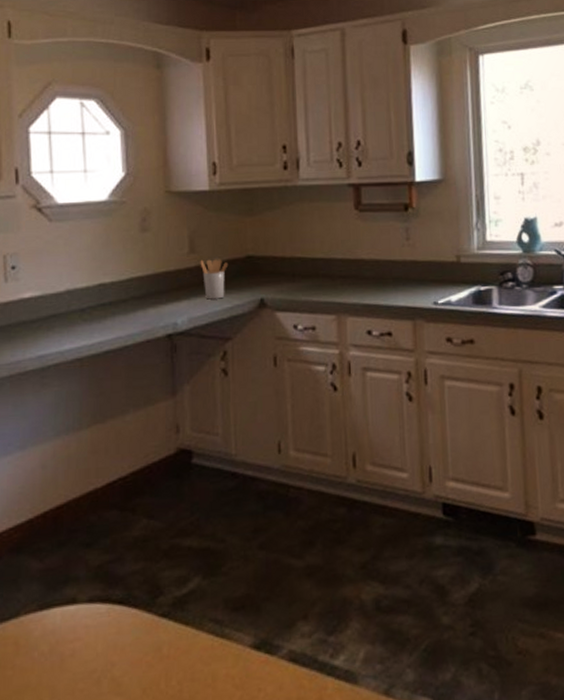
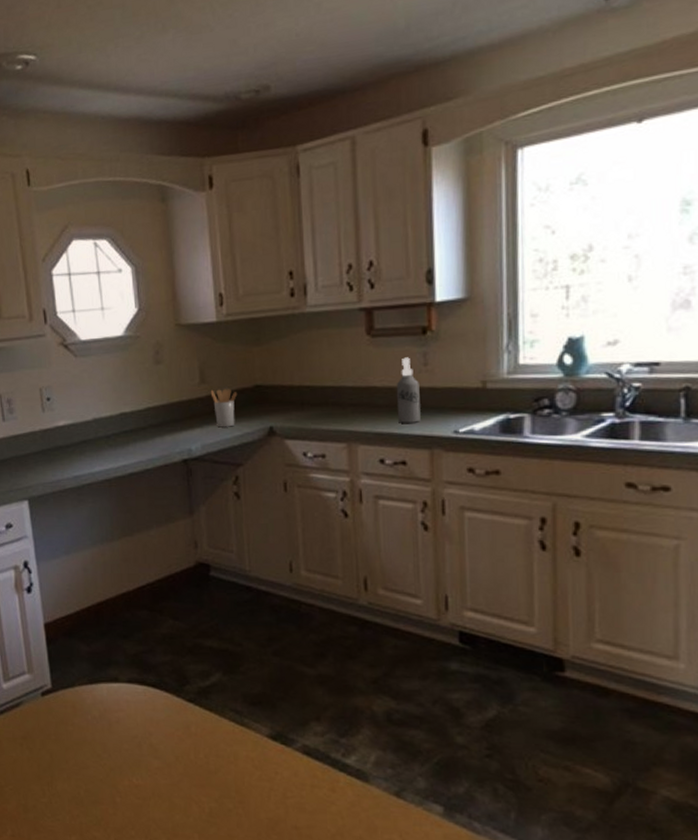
spray bottle: none [381,232,404,295] -> present [396,357,421,423]

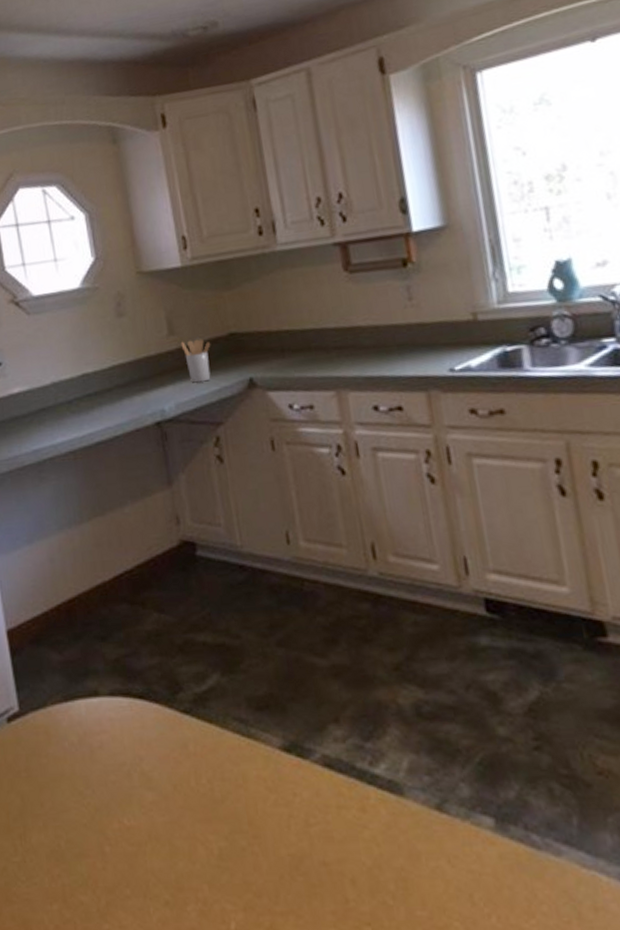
spray bottle: present [396,357,421,423] -> none [381,292,413,365]

